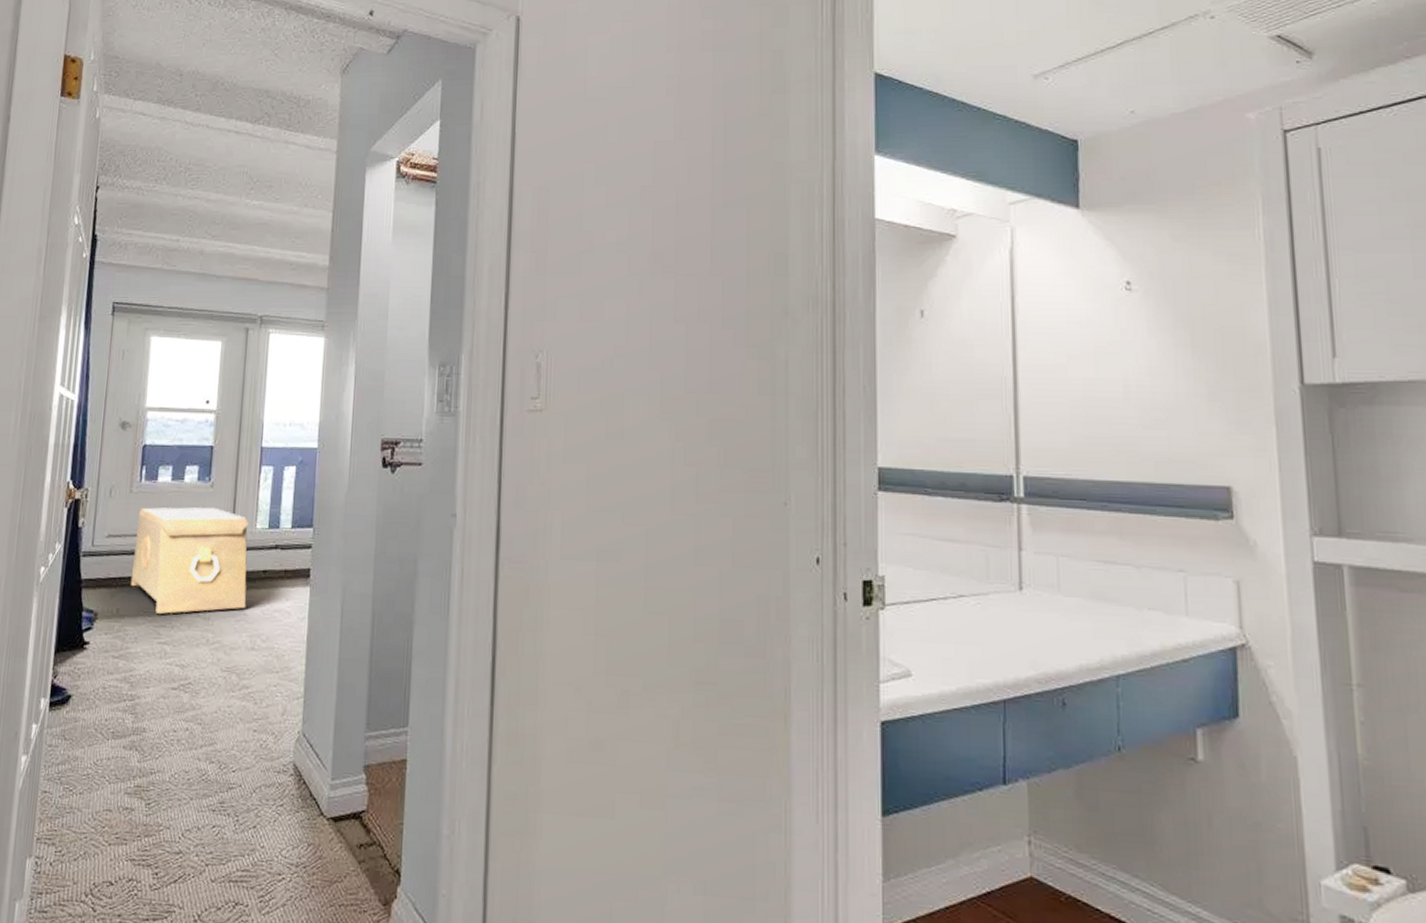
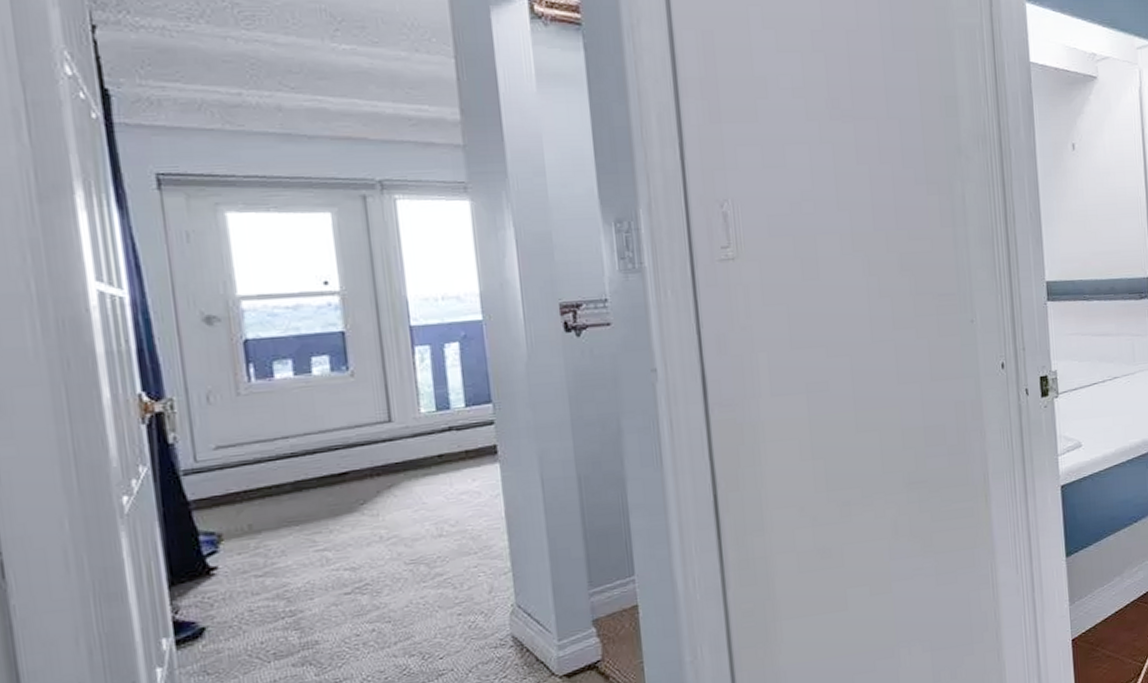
storage trunk: present [130,507,249,614] -> none [254,397,424,521]

